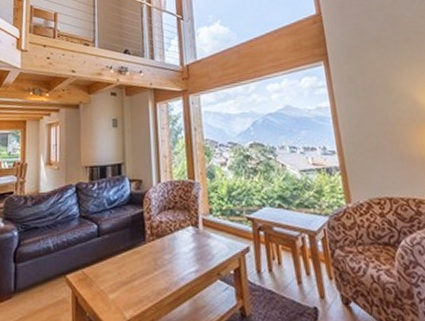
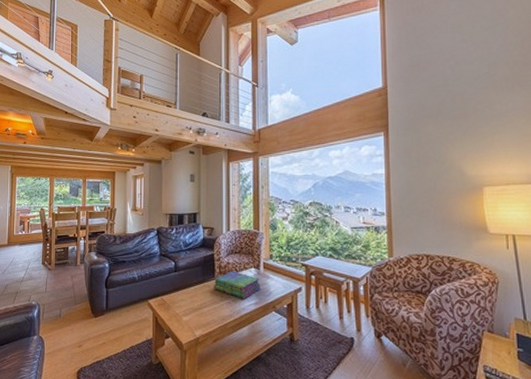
stack of books: none [144,231,202,266] -> present [213,271,262,299]

